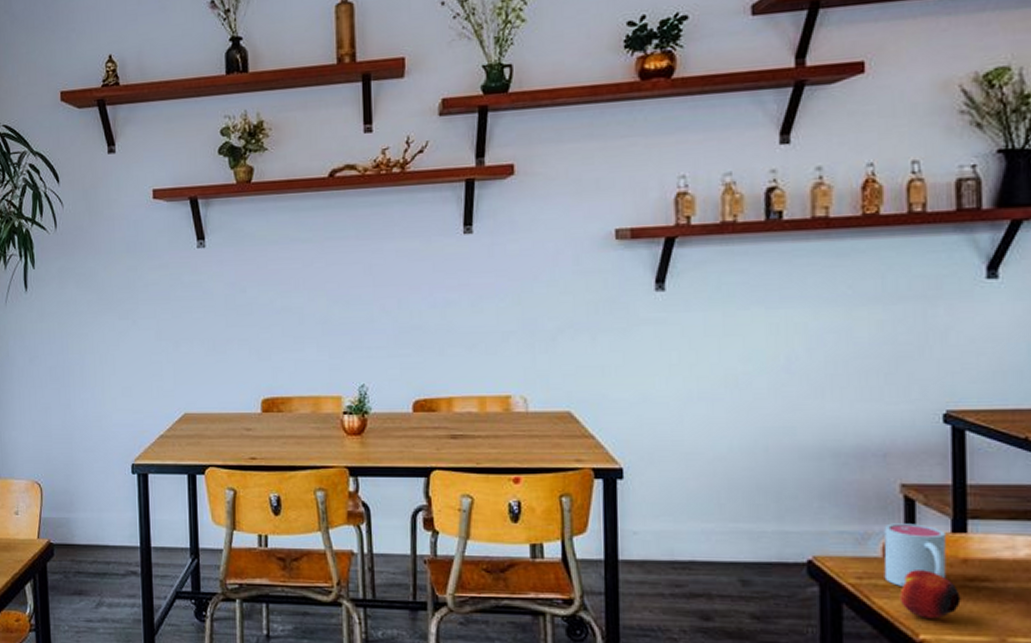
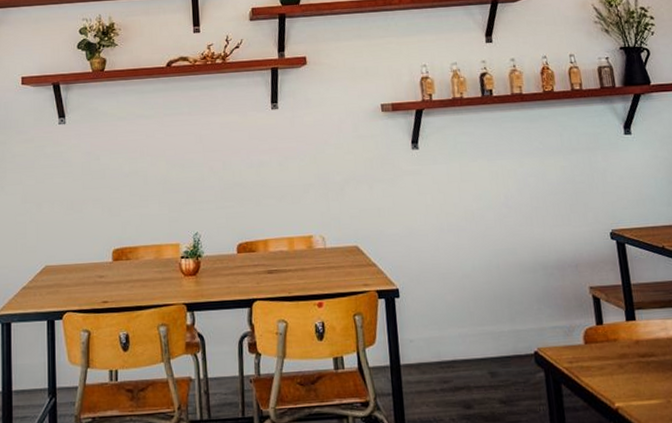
mug: present [884,523,947,586] -> none [582,316,627,366]
apple: present [899,570,961,619] -> none [598,352,639,390]

